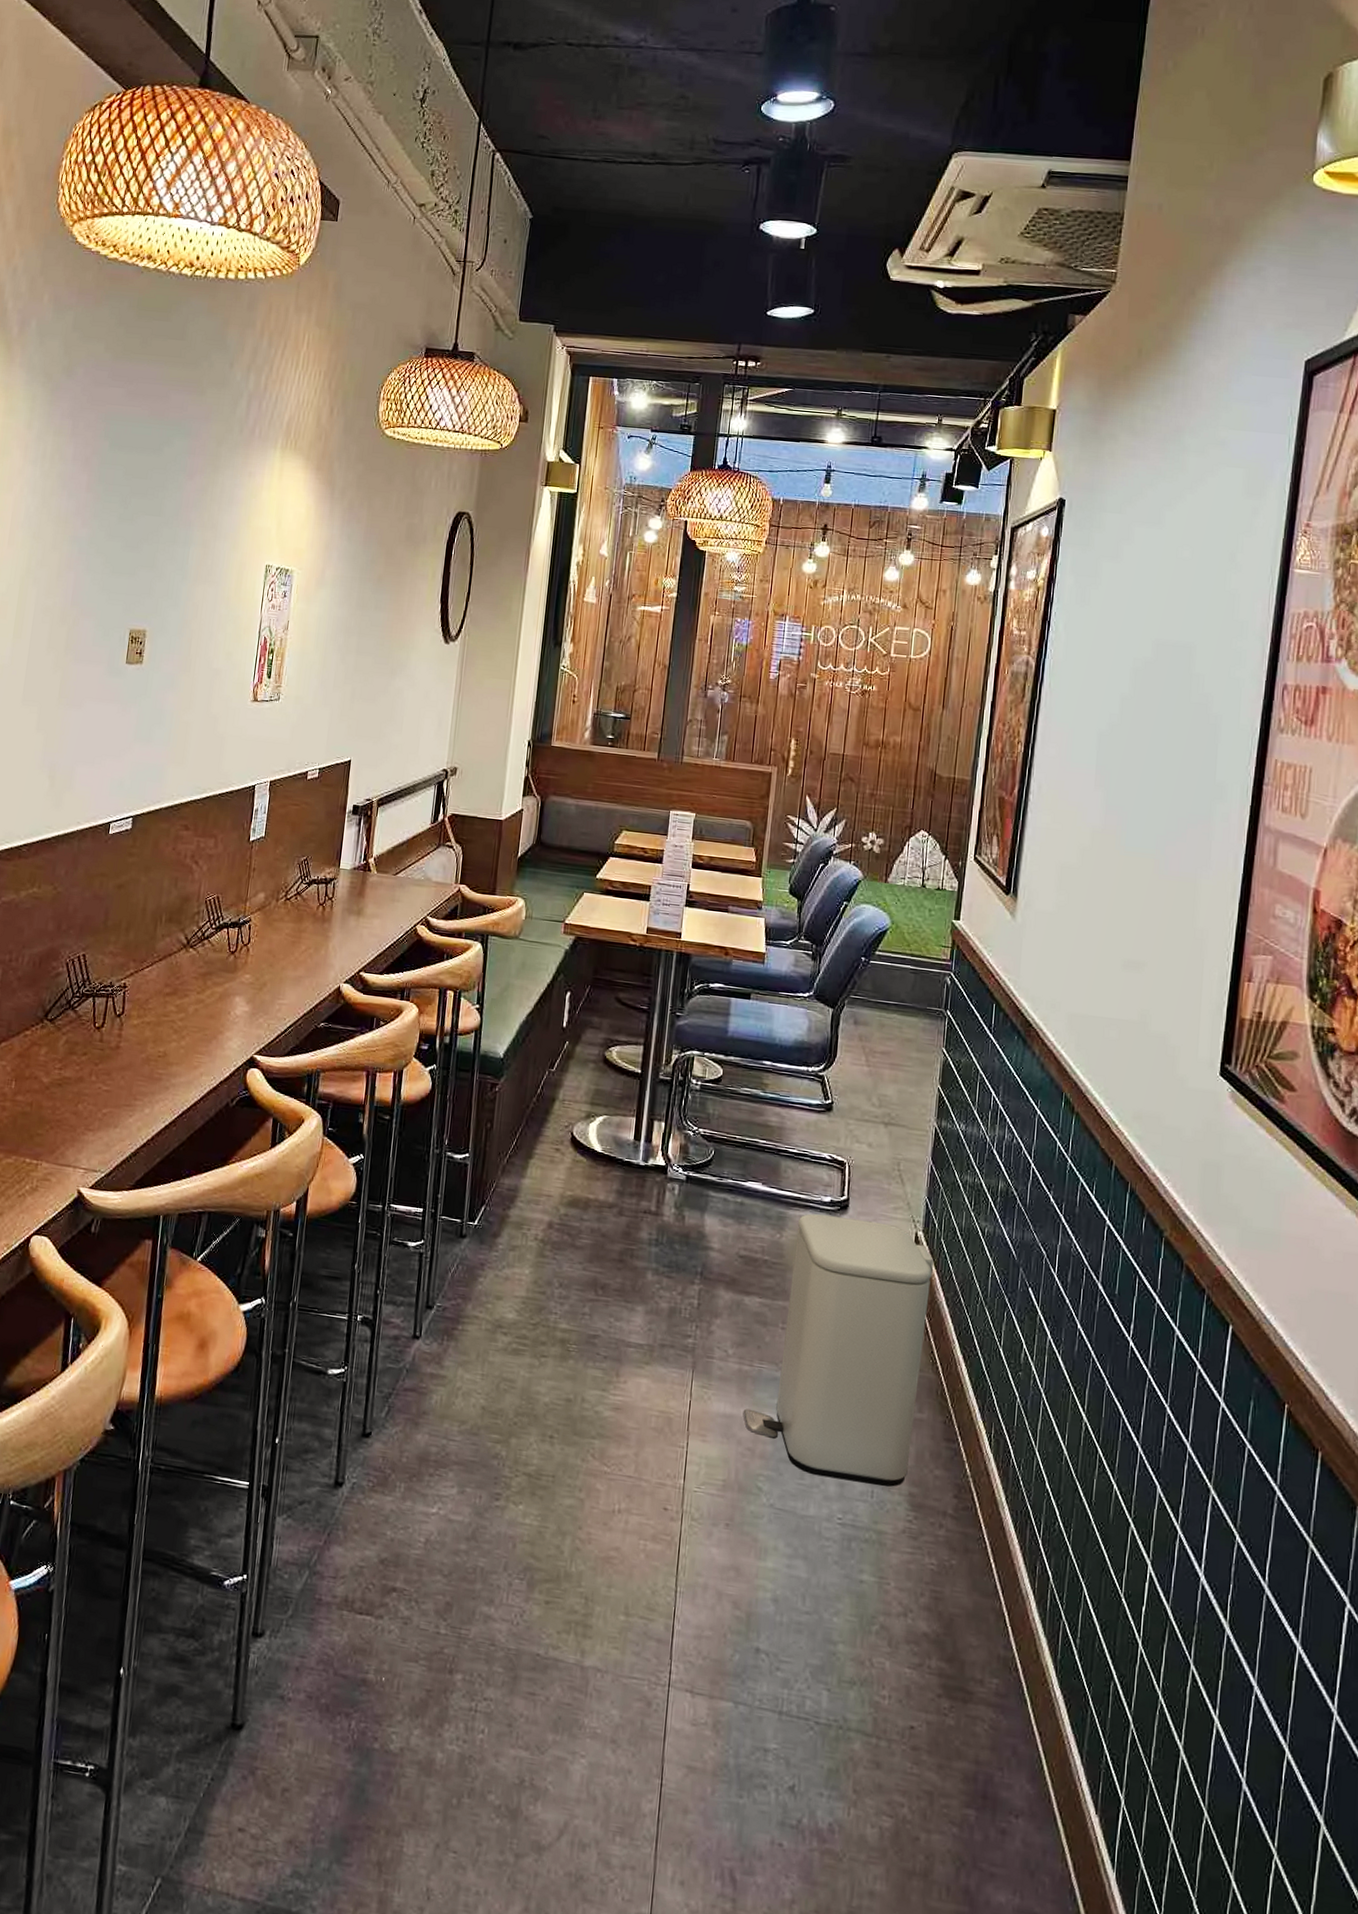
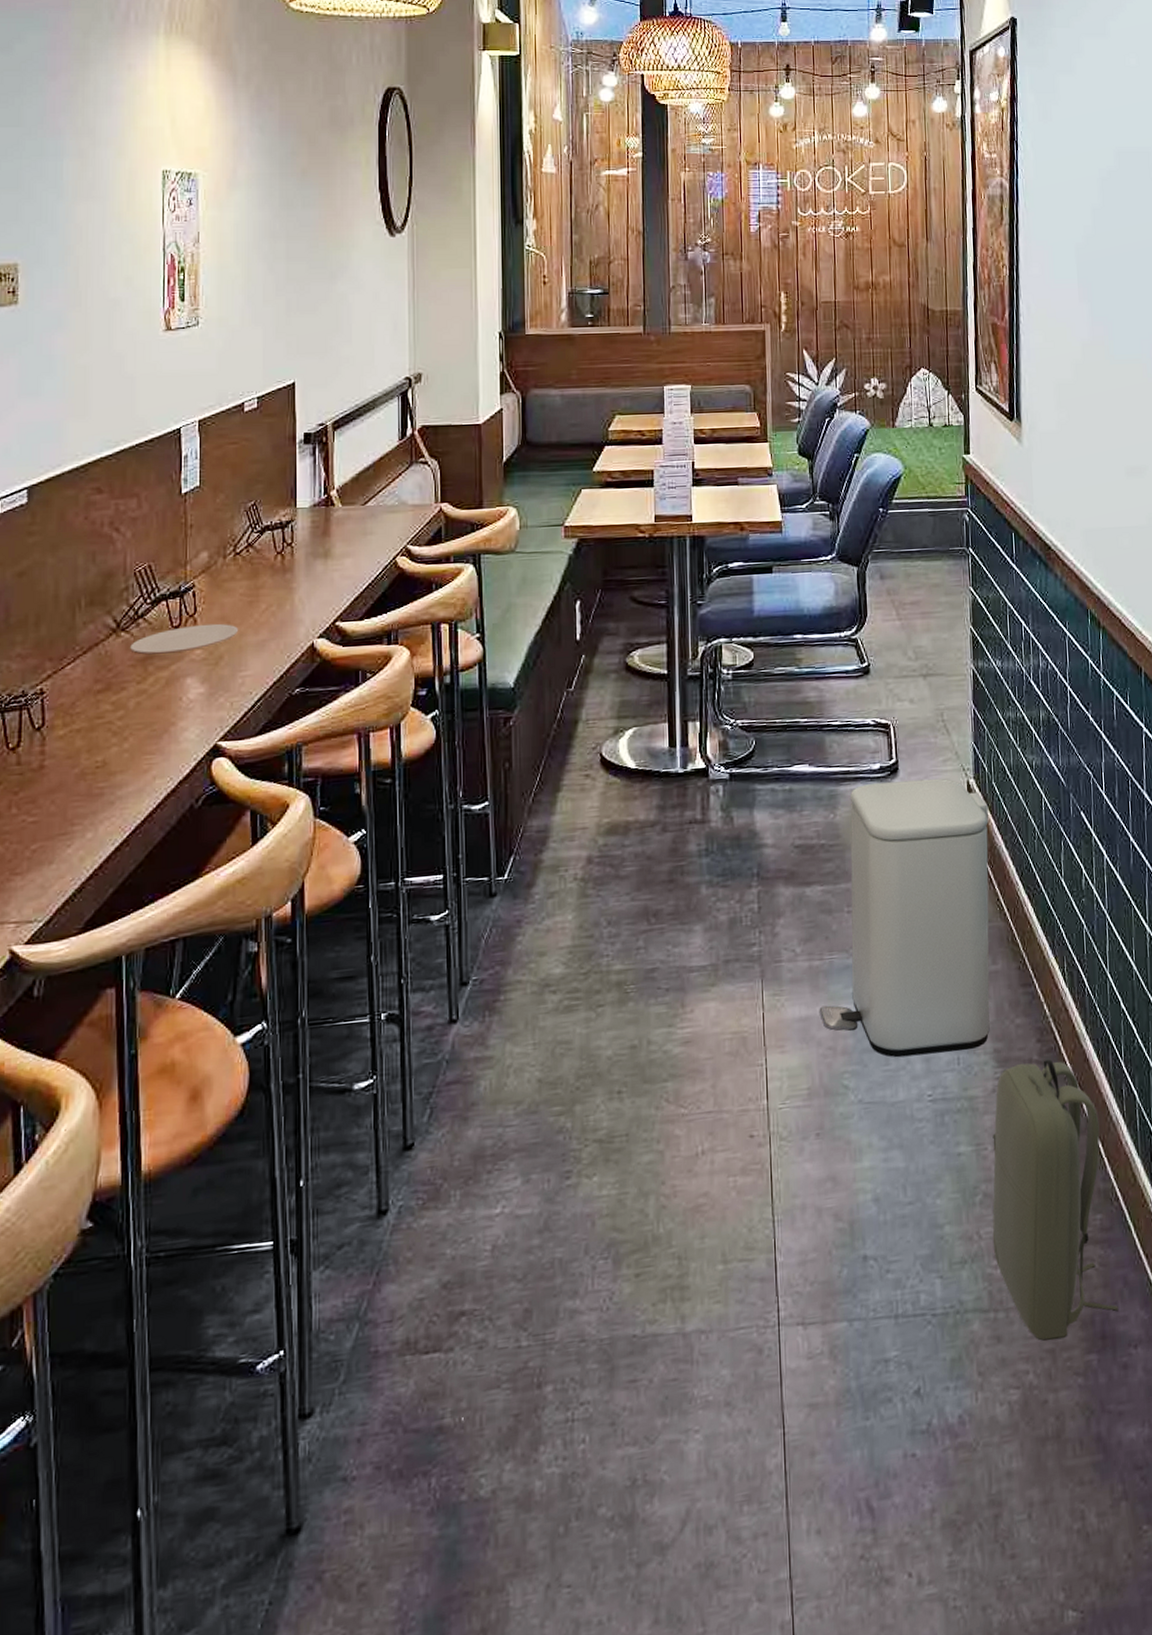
plate: none [195,953,282,975] -> present [130,623,239,655]
backpack: none [883,1513,1008,1786] -> present [992,1059,1118,1341]

